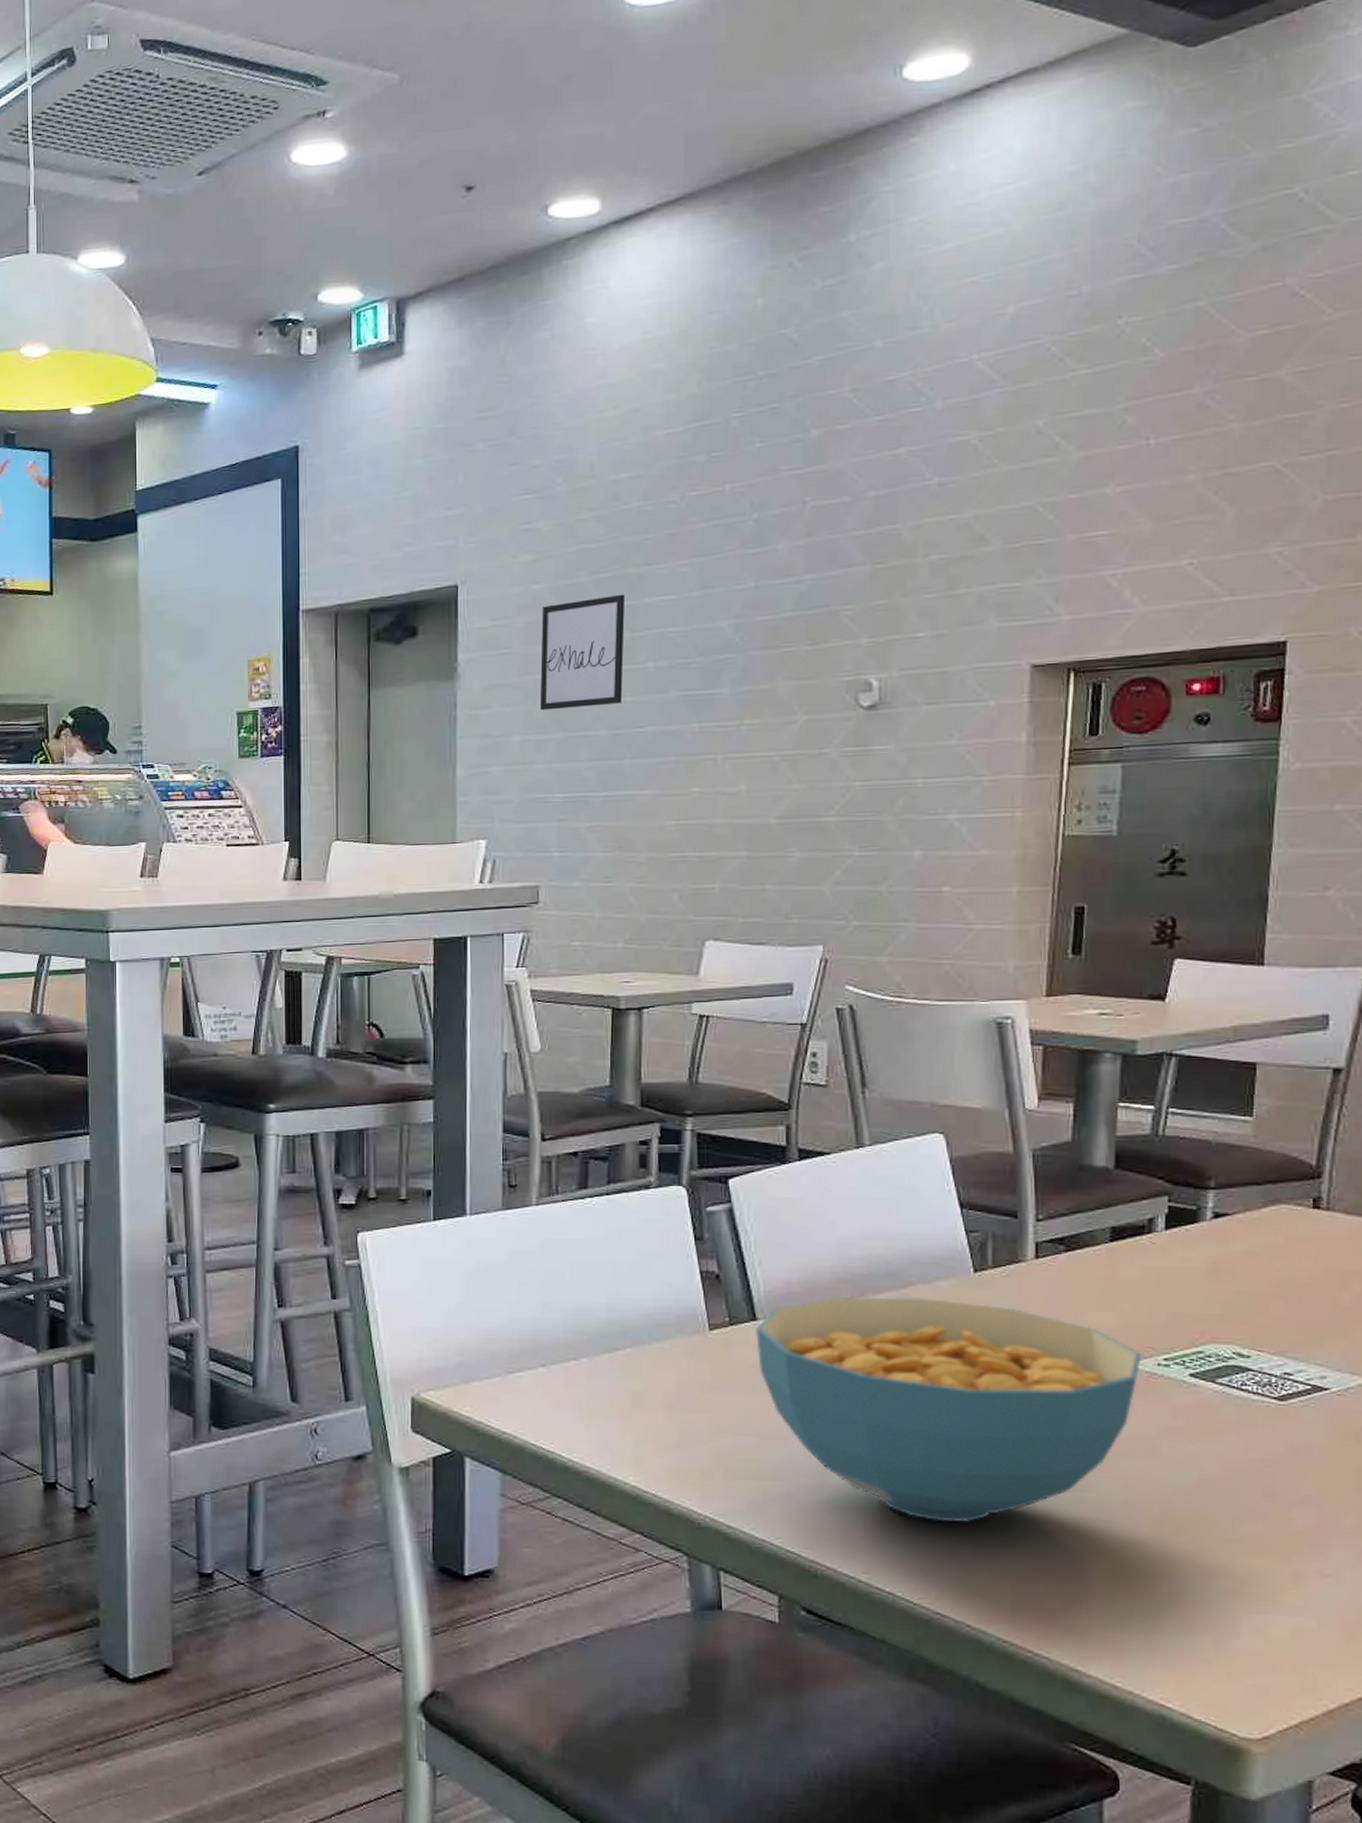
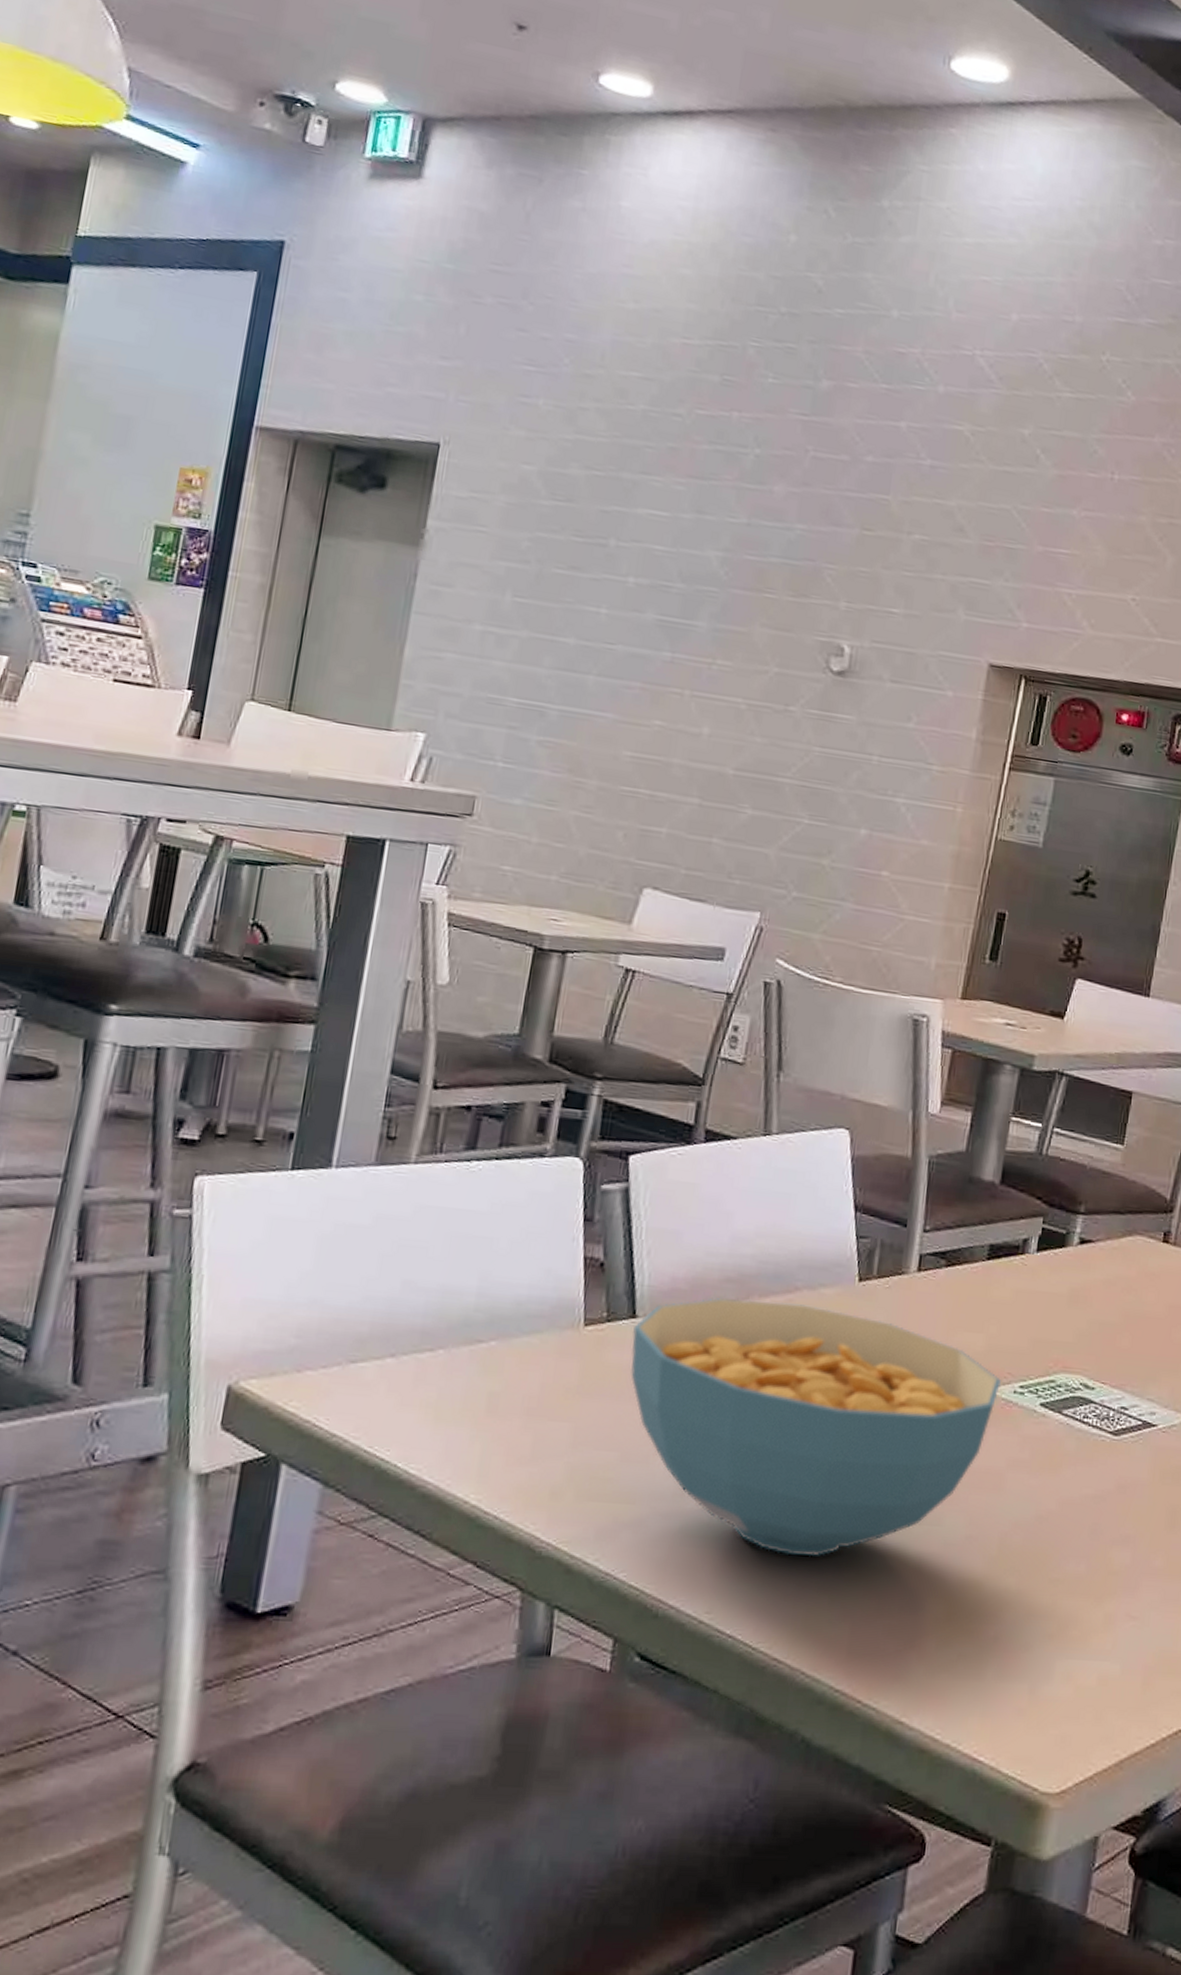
wall art: present [539,594,626,711] -> none [508,490,617,614]

